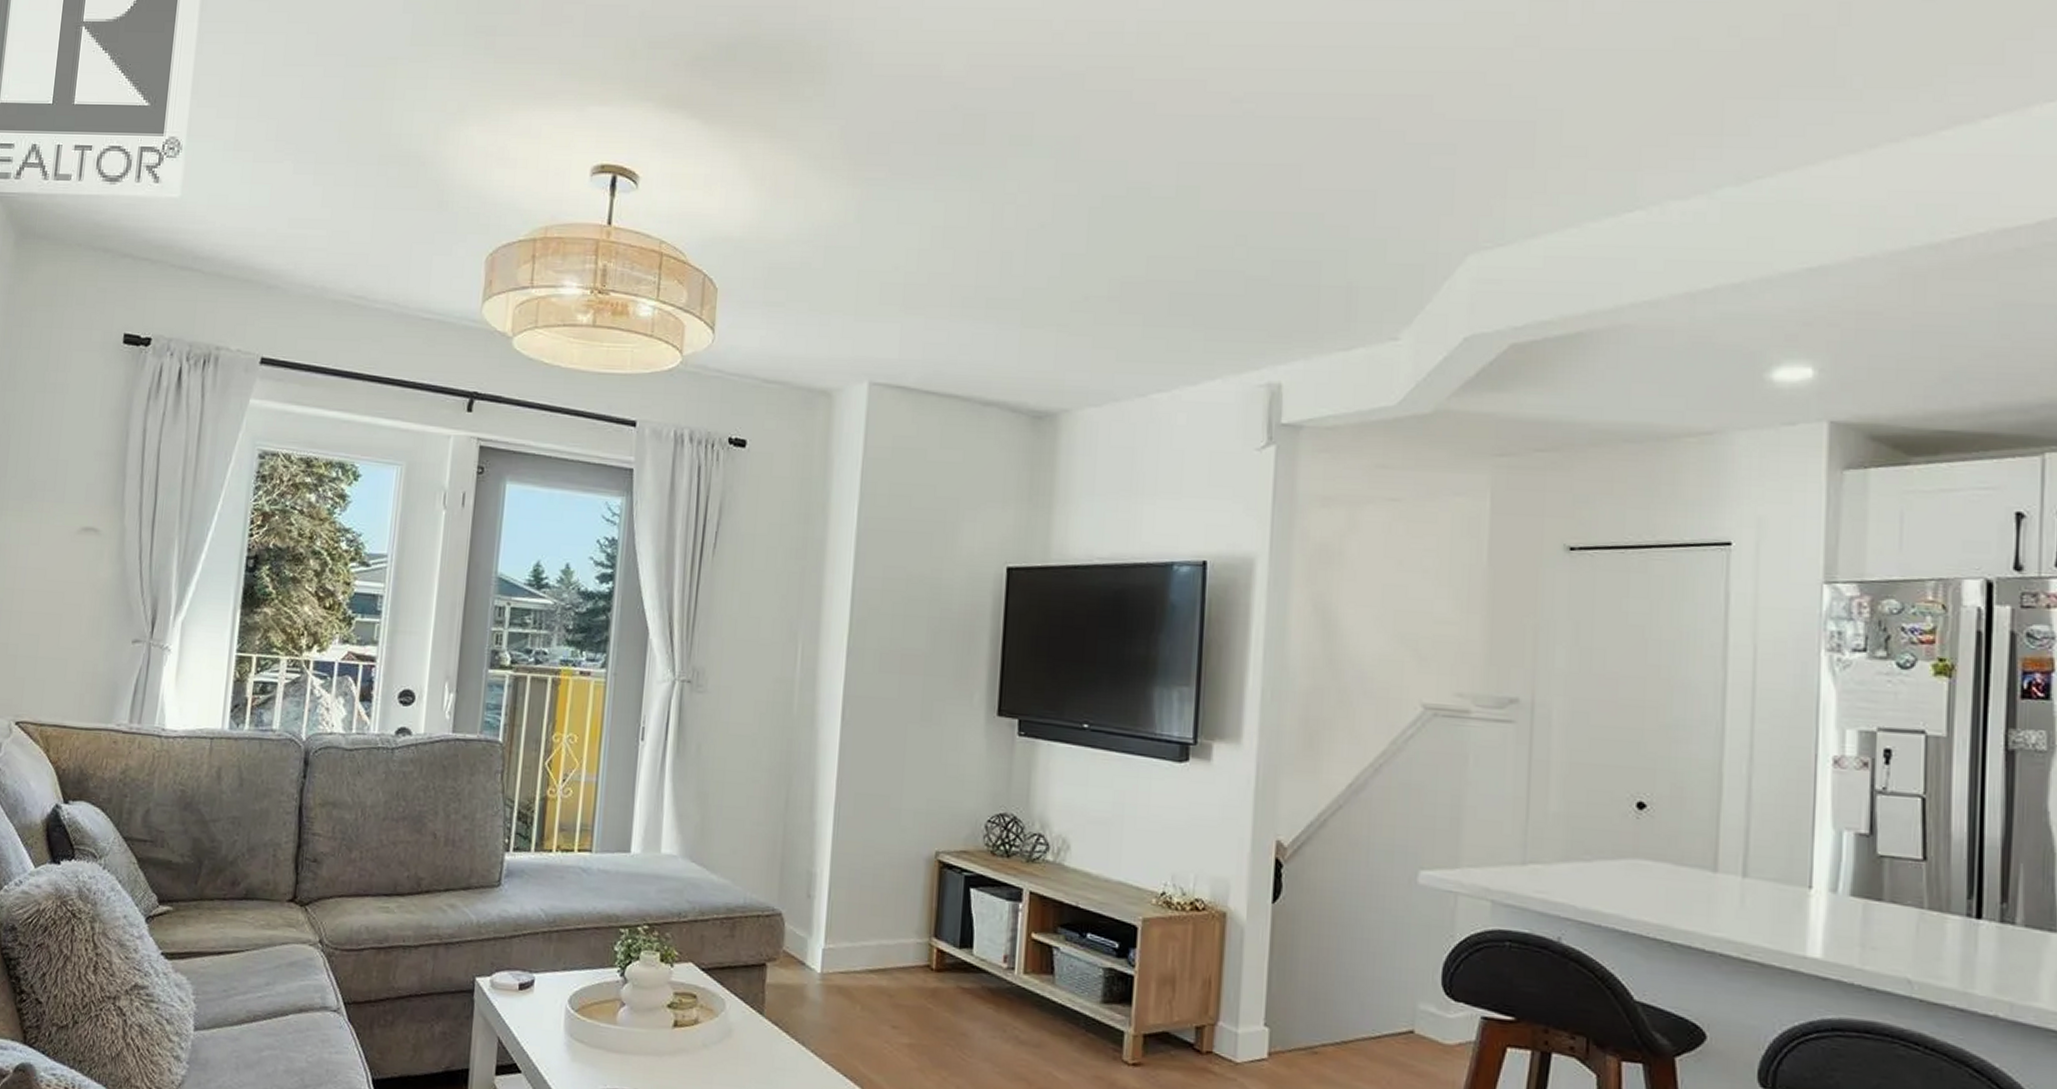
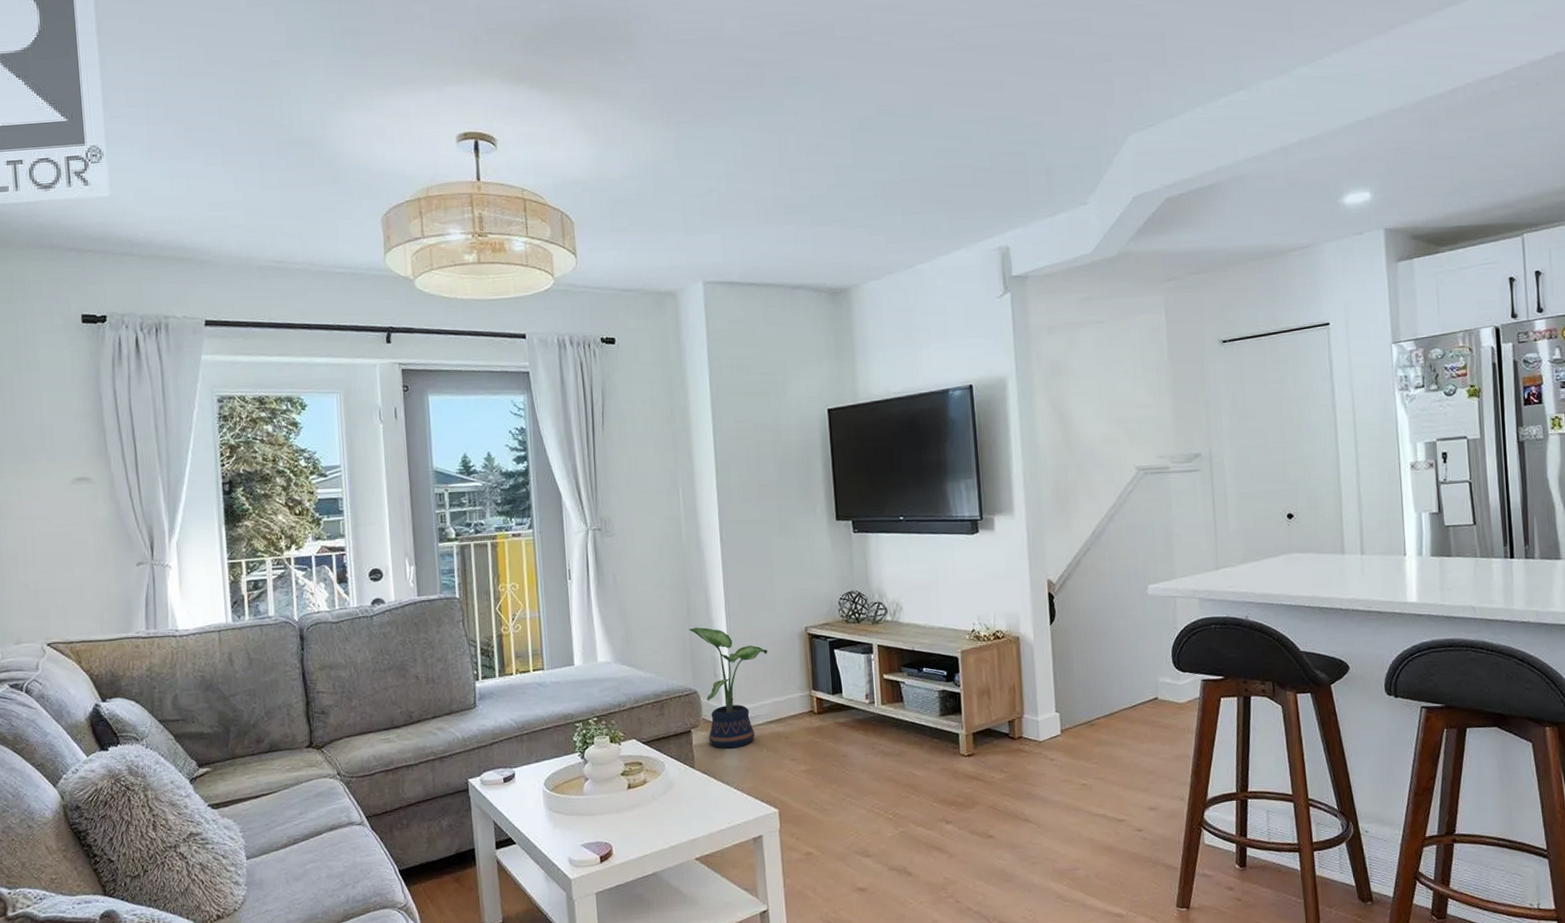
potted plant: none [783,828,882,998] -> present [689,627,768,749]

